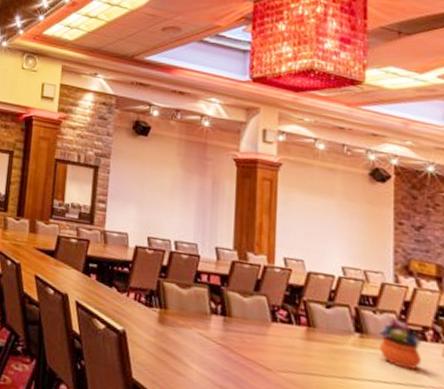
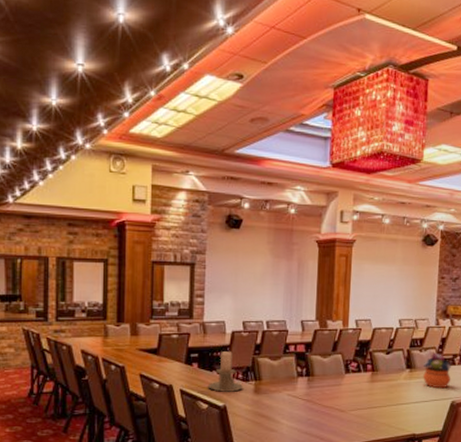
candle holder: none [106,267,146,317] -> present [208,351,243,393]

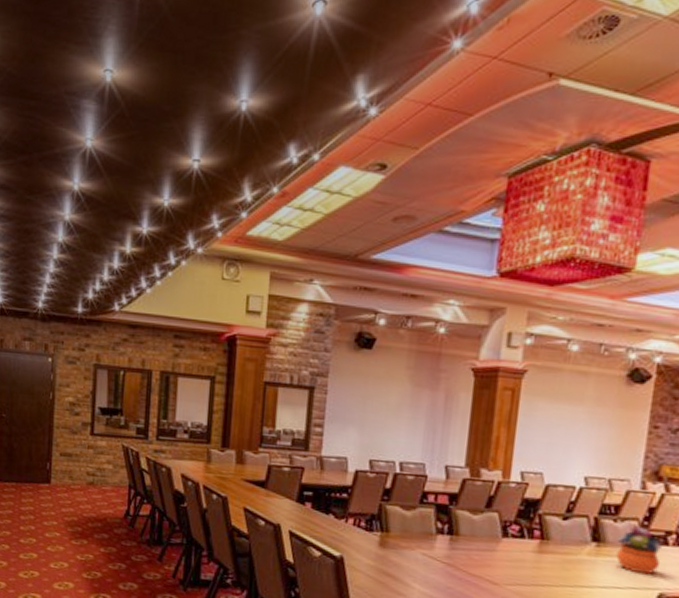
candle holder: present [208,351,243,393] -> none [322,492,365,542]

